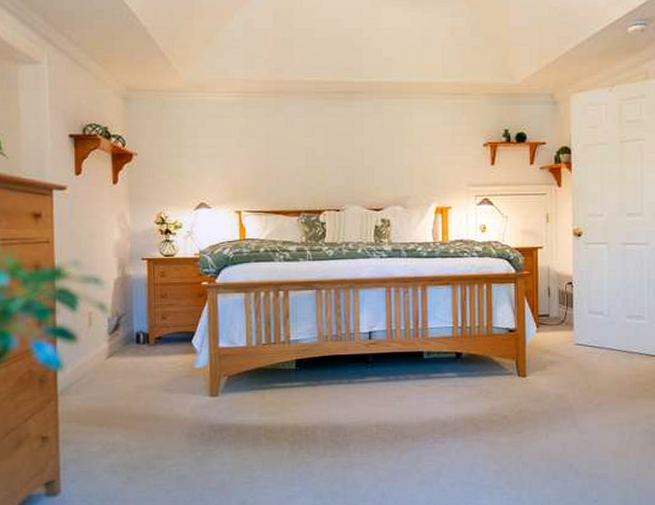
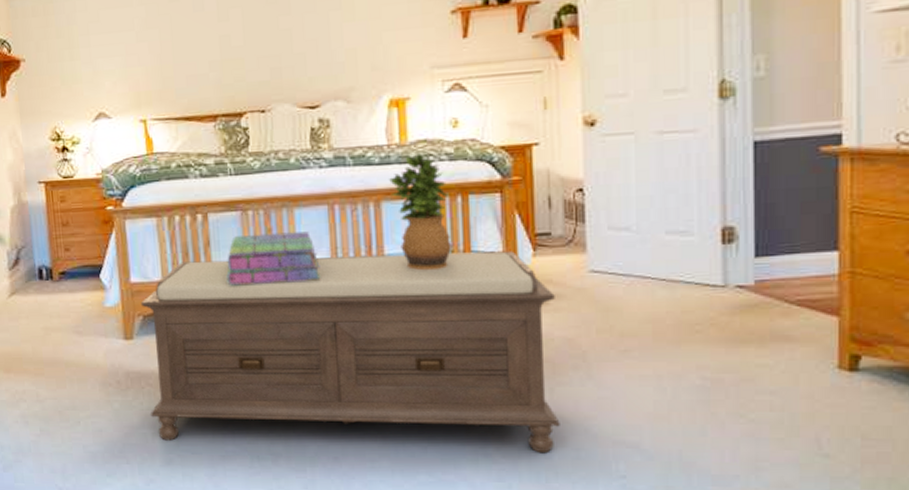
bench: none [226,328,553,485] -> present [140,251,560,454]
stack of books: none [301,307,378,352] -> present [226,231,321,286]
potted plant: none [434,250,479,342] -> present [389,153,453,271]

